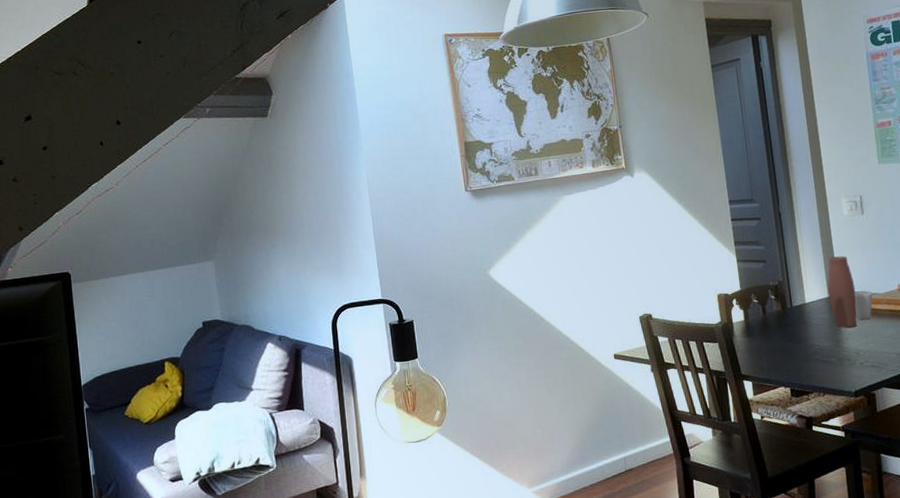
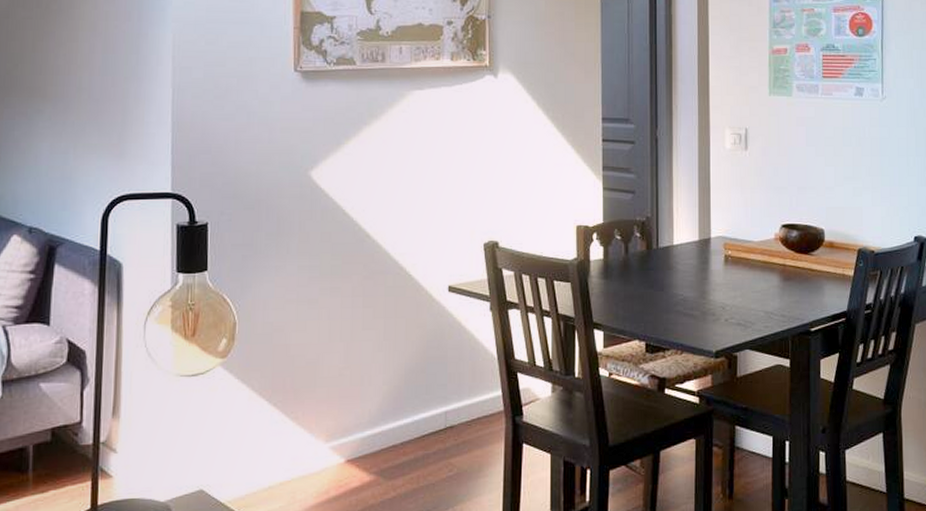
vase: present [827,255,857,328] -> none [699,195,729,277]
cup: present [854,290,873,320] -> none [726,237,747,271]

